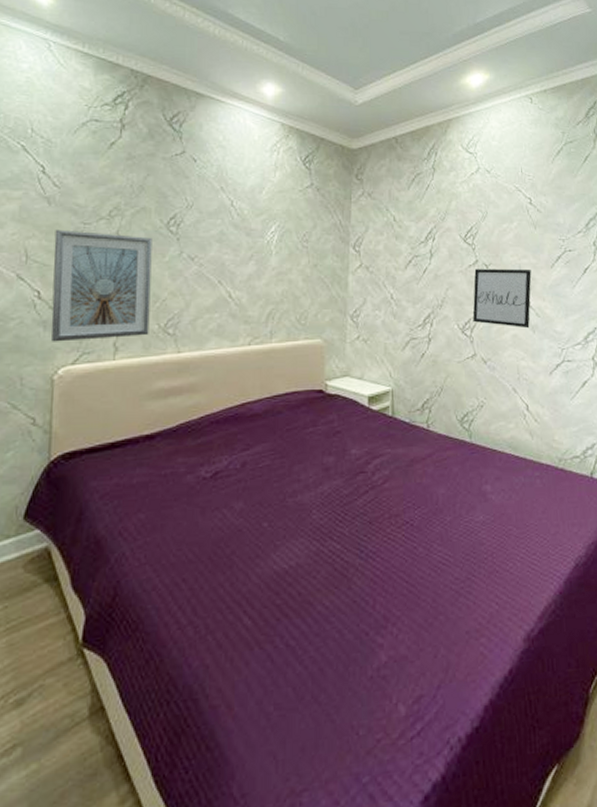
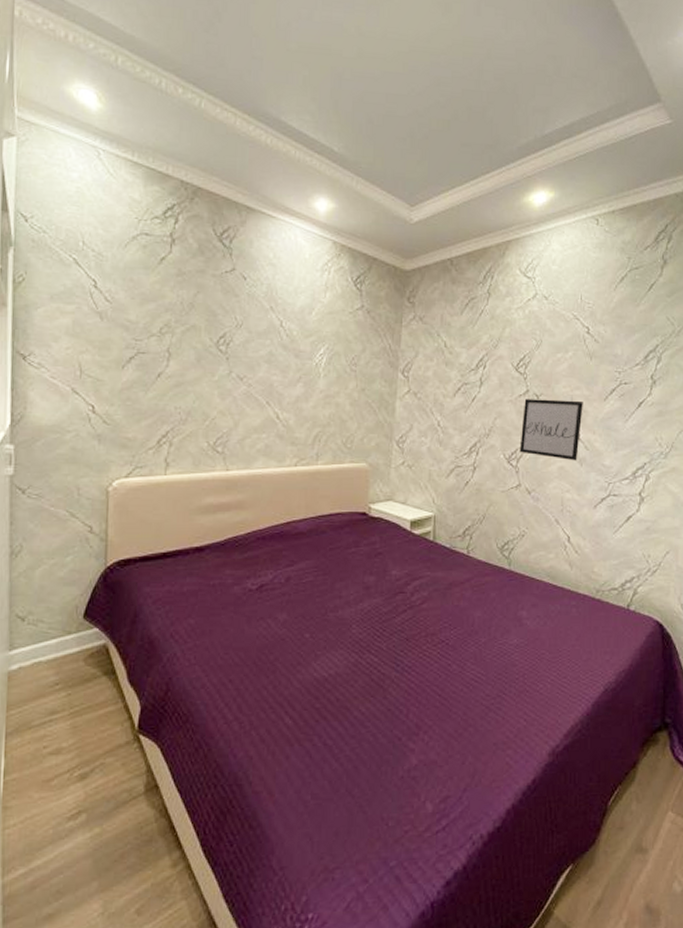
picture frame: present [51,229,152,342] -> none [105,345,202,456]

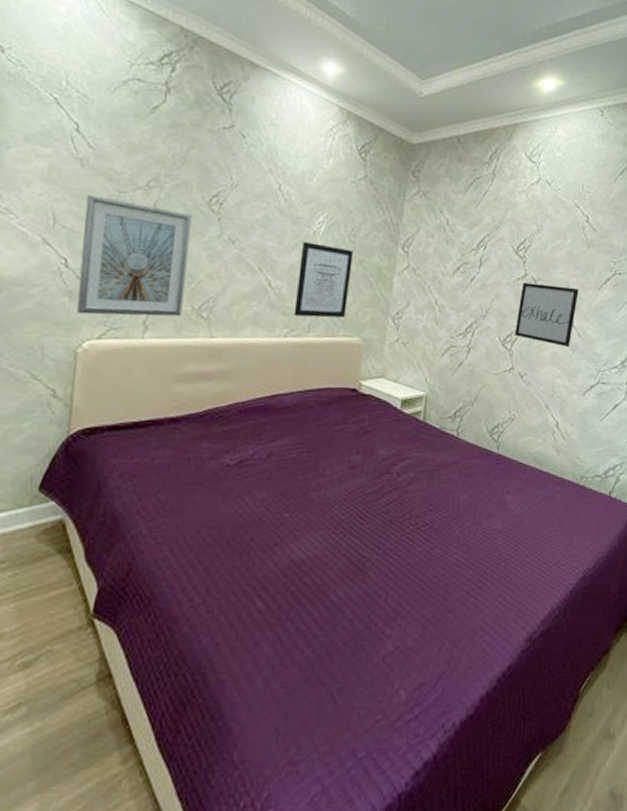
picture frame: none [105,345,202,456] -> present [77,194,192,317]
wall art: none [302,374,355,446] -> present [293,242,353,318]

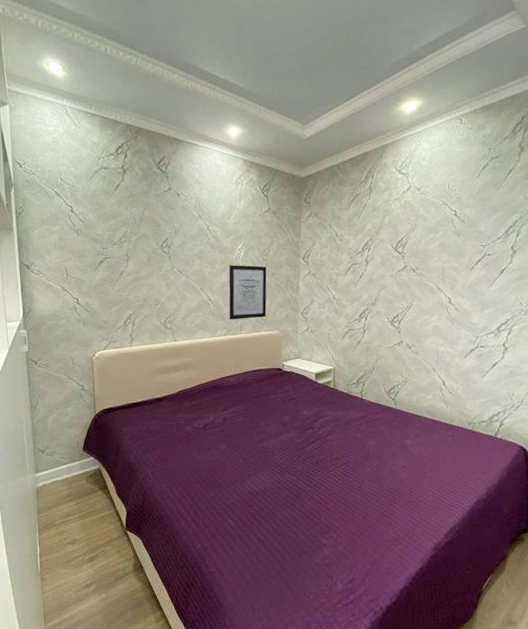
picture frame: present [77,194,192,317] -> none [84,253,154,334]
wall art: present [514,282,579,348] -> none [400,271,453,321]

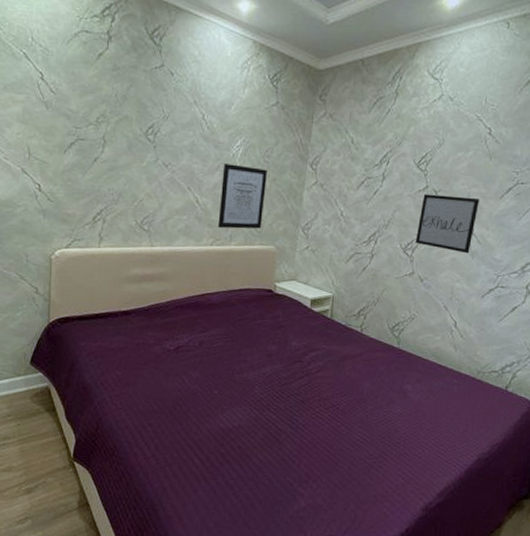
wall art: none [400,271,453,321] -> present [415,194,480,254]

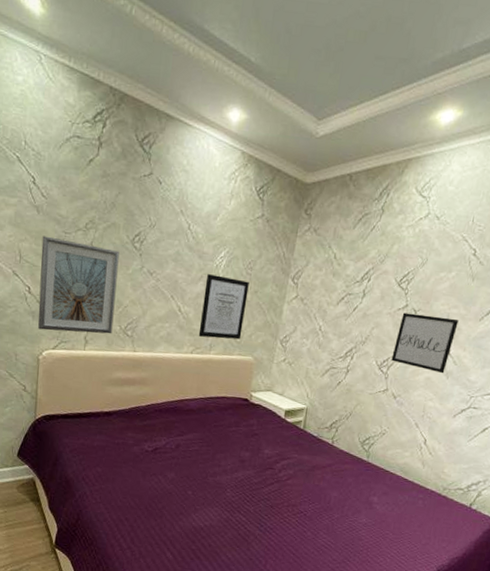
picture frame: none [49,131,133,230] -> present [38,235,120,334]

